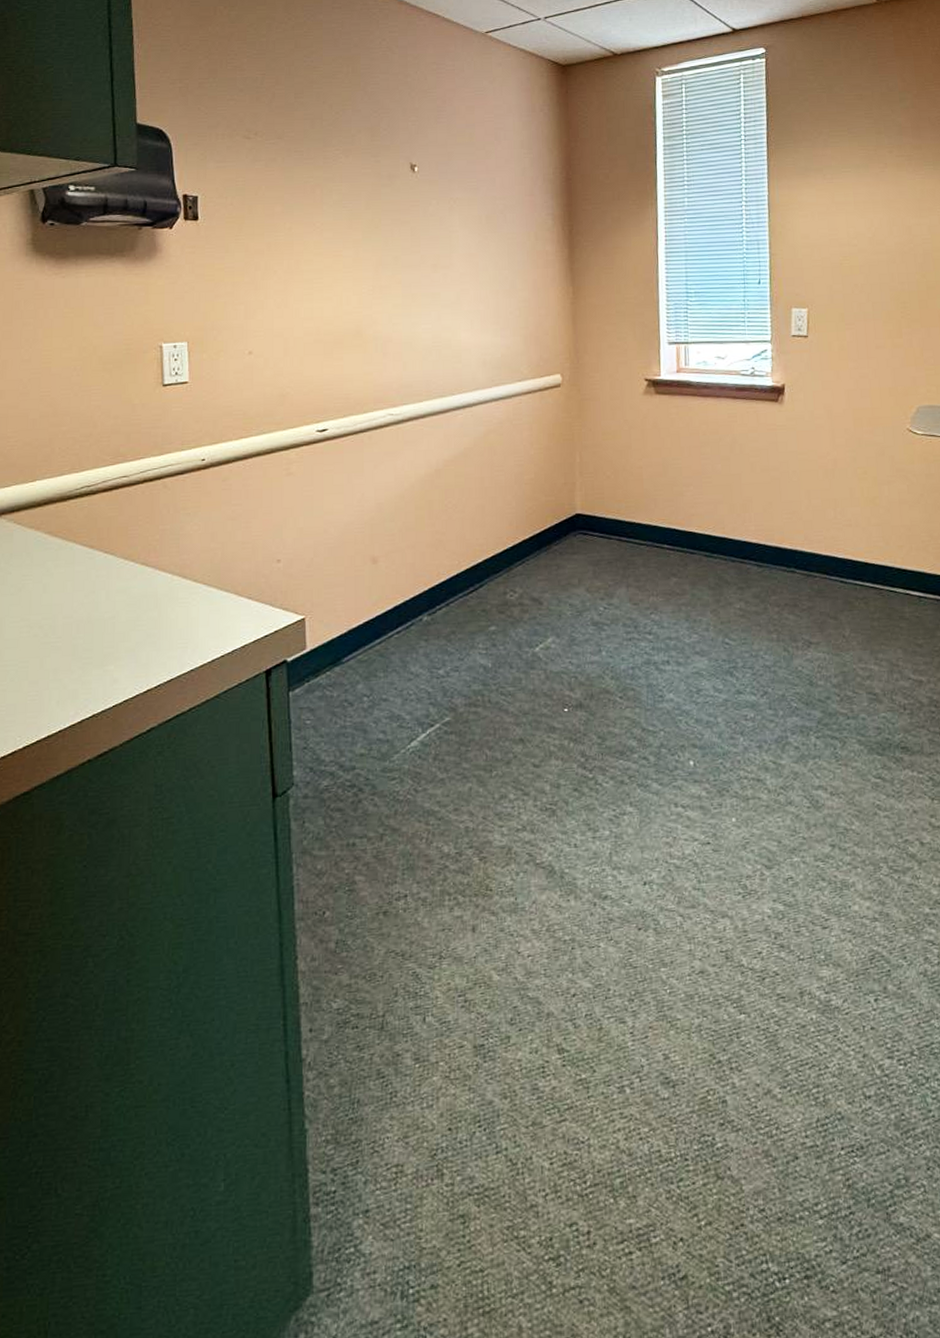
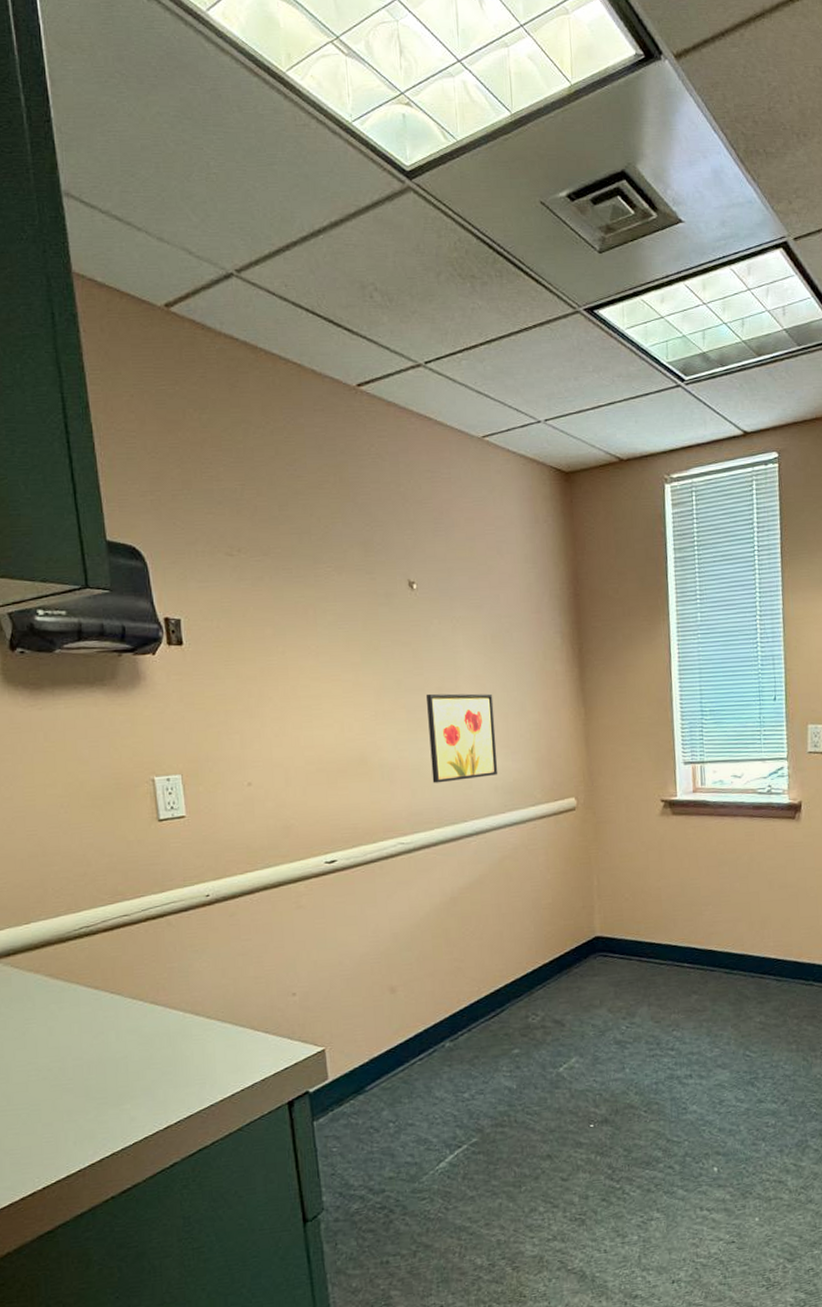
wall art: none [422,270,487,357] -> present [426,693,498,783]

